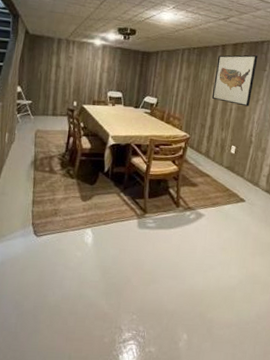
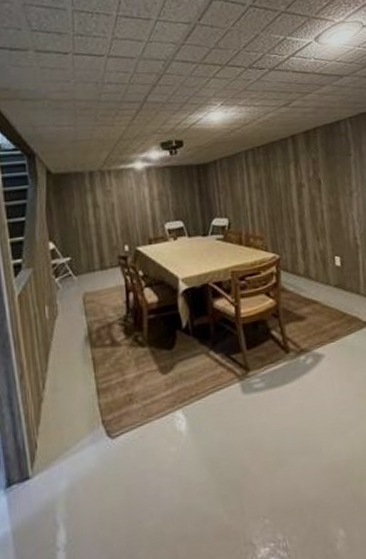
wall art: present [211,55,258,107] -> none [289,139,343,204]

